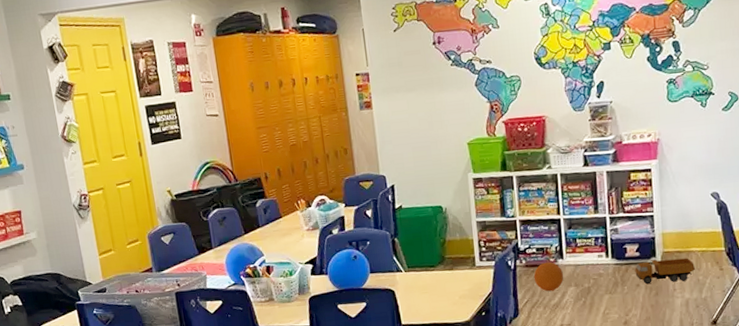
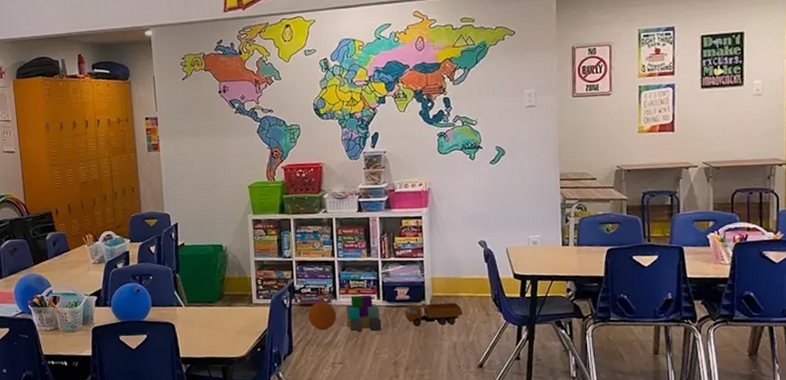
toy blocks: none [574,252,611,292] -> present [347,294,382,332]

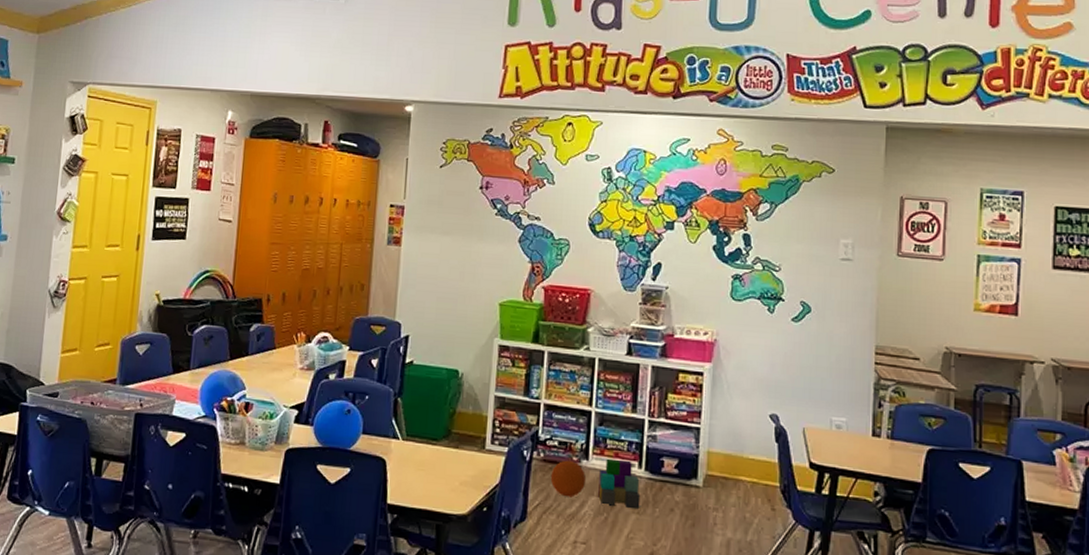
toy truck: present [405,302,464,327] -> none [670,482,743,516]

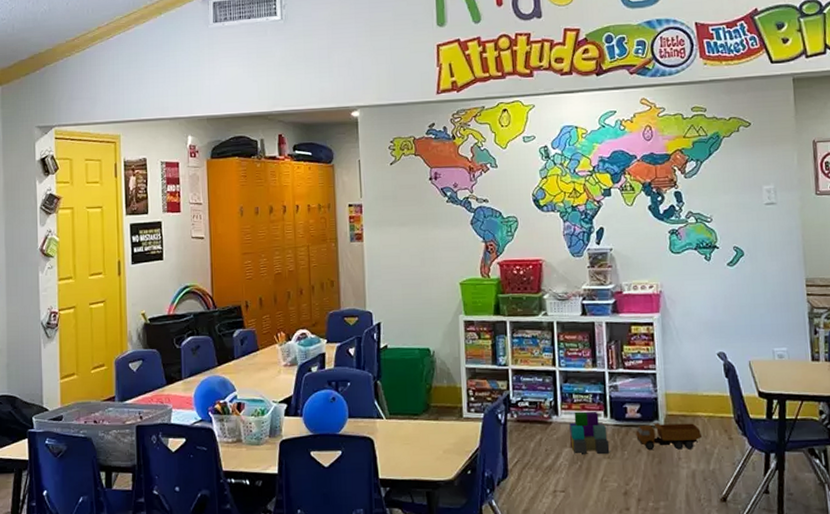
ball: present [550,460,587,498] -> none [525,418,559,452]
toy truck: none [670,482,743,516] -> present [636,423,703,451]

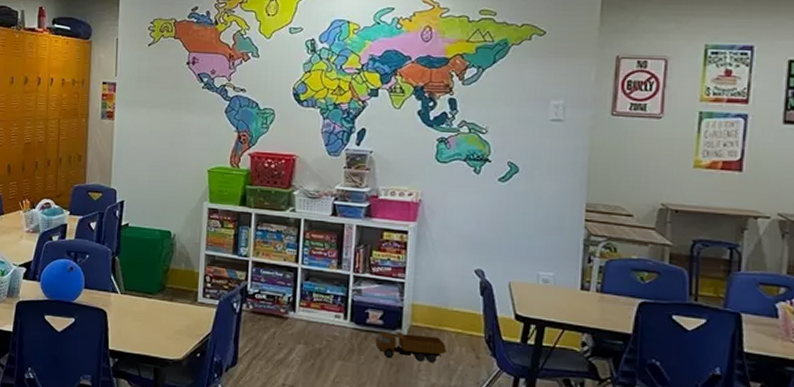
toy blocks: present [569,411,610,454] -> none [305,310,346,356]

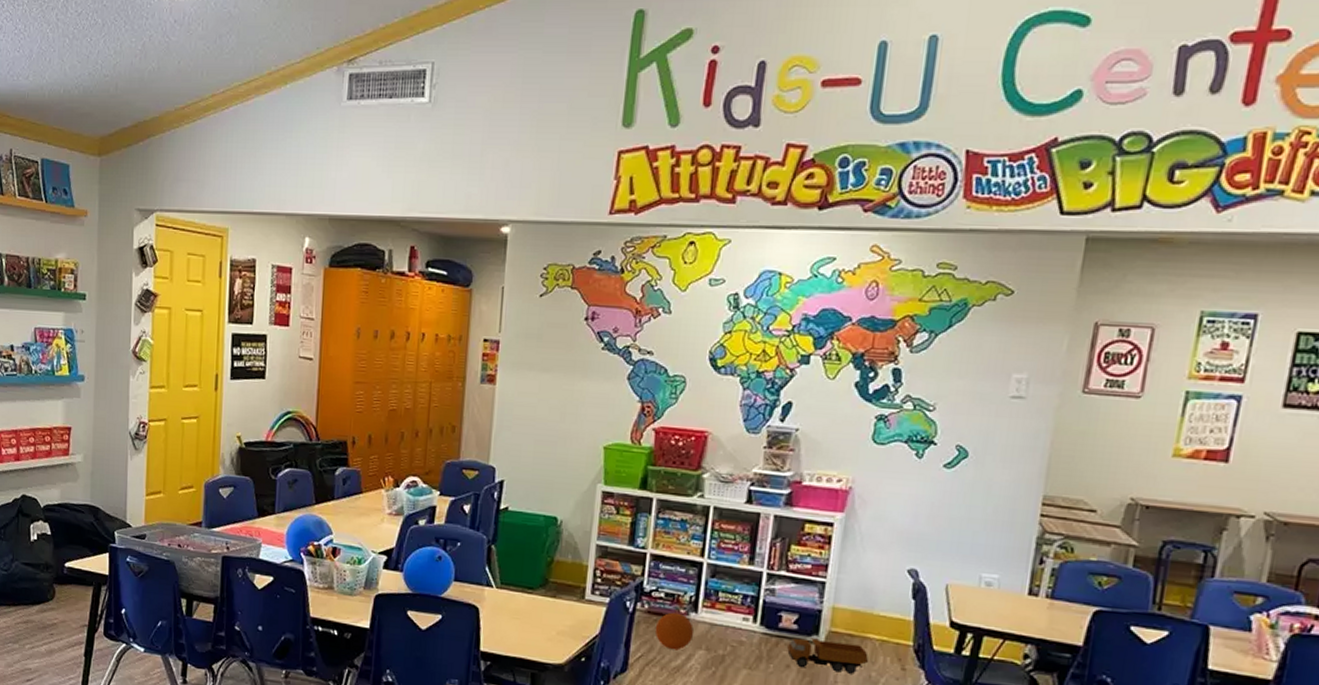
ball: none [259,311,294,345] -> present [655,612,695,650]

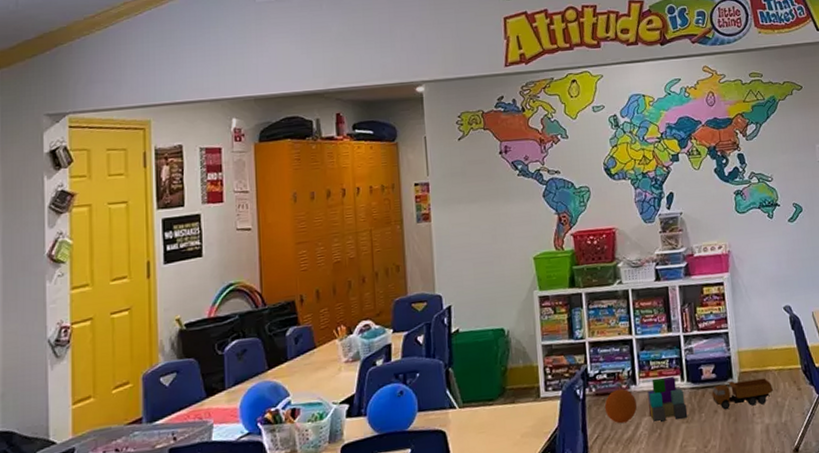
toy blocks: none [707,611,754,664] -> present [648,376,688,422]

